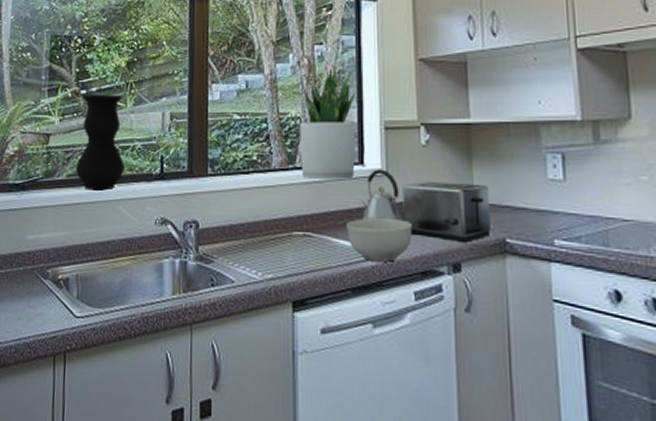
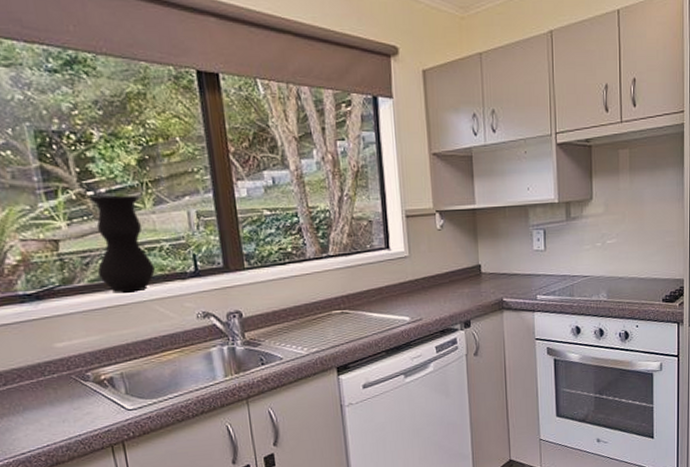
planter: present [300,68,356,179] -> none [327,163,382,265]
bowl: present [346,218,413,262] -> none [378,291,433,328]
kettle: present [362,169,404,221] -> none [390,251,426,295]
toaster: present [402,181,491,242] -> none [423,258,492,305]

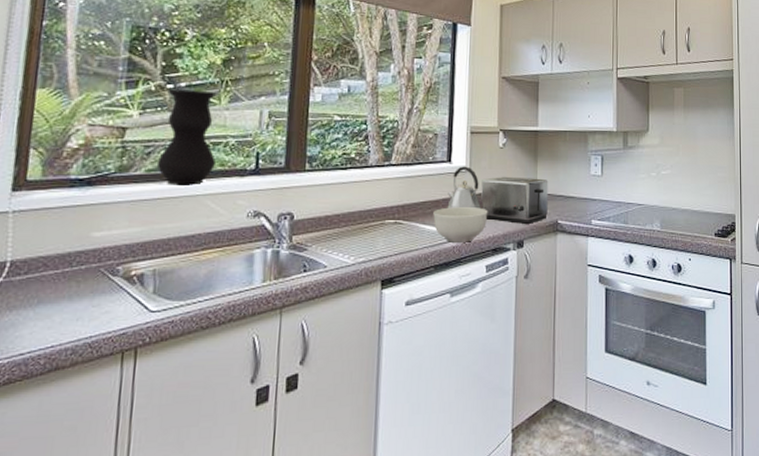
bowl: none [378,291,433,328] -> present [433,207,488,242]
kettle: none [390,251,426,295] -> present [447,166,482,209]
toaster: none [423,258,492,305] -> present [481,176,549,224]

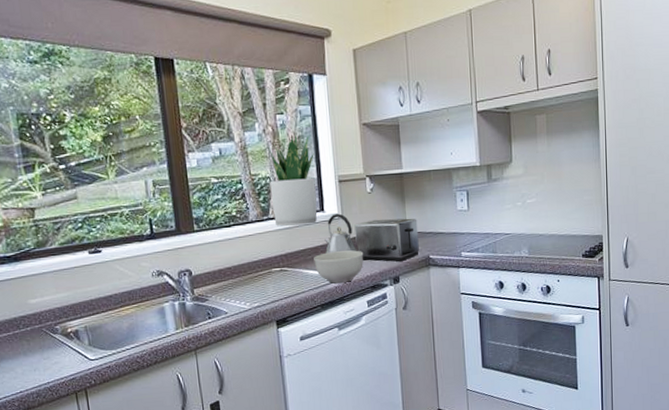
vase: present [156,89,217,185] -> none [61,167,116,255]
planter: none [395,80,448,175] -> present [268,134,318,226]

